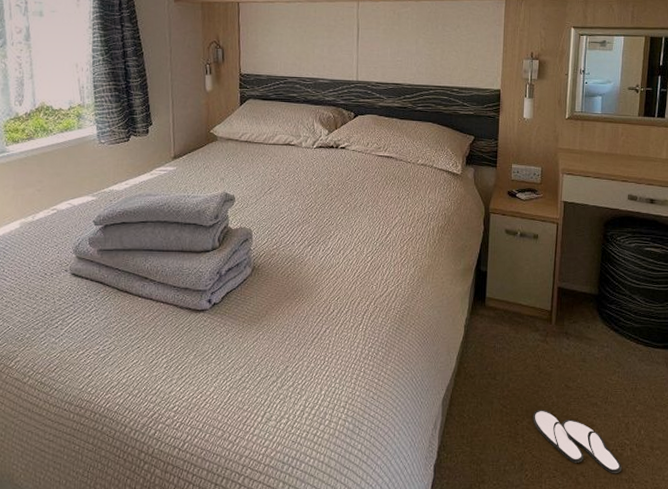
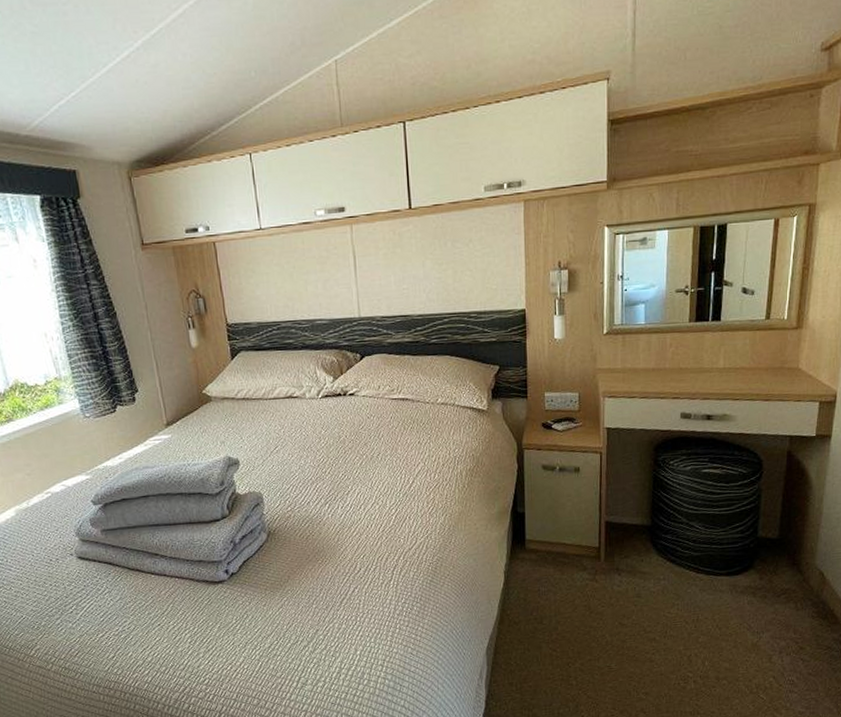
slippers: present [533,410,622,473] -> none [585,650,685,707]

